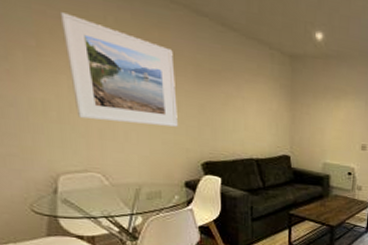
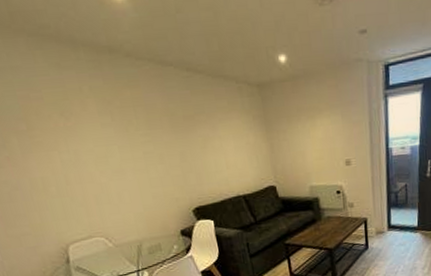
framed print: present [59,12,178,127] -> none [41,92,164,188]

